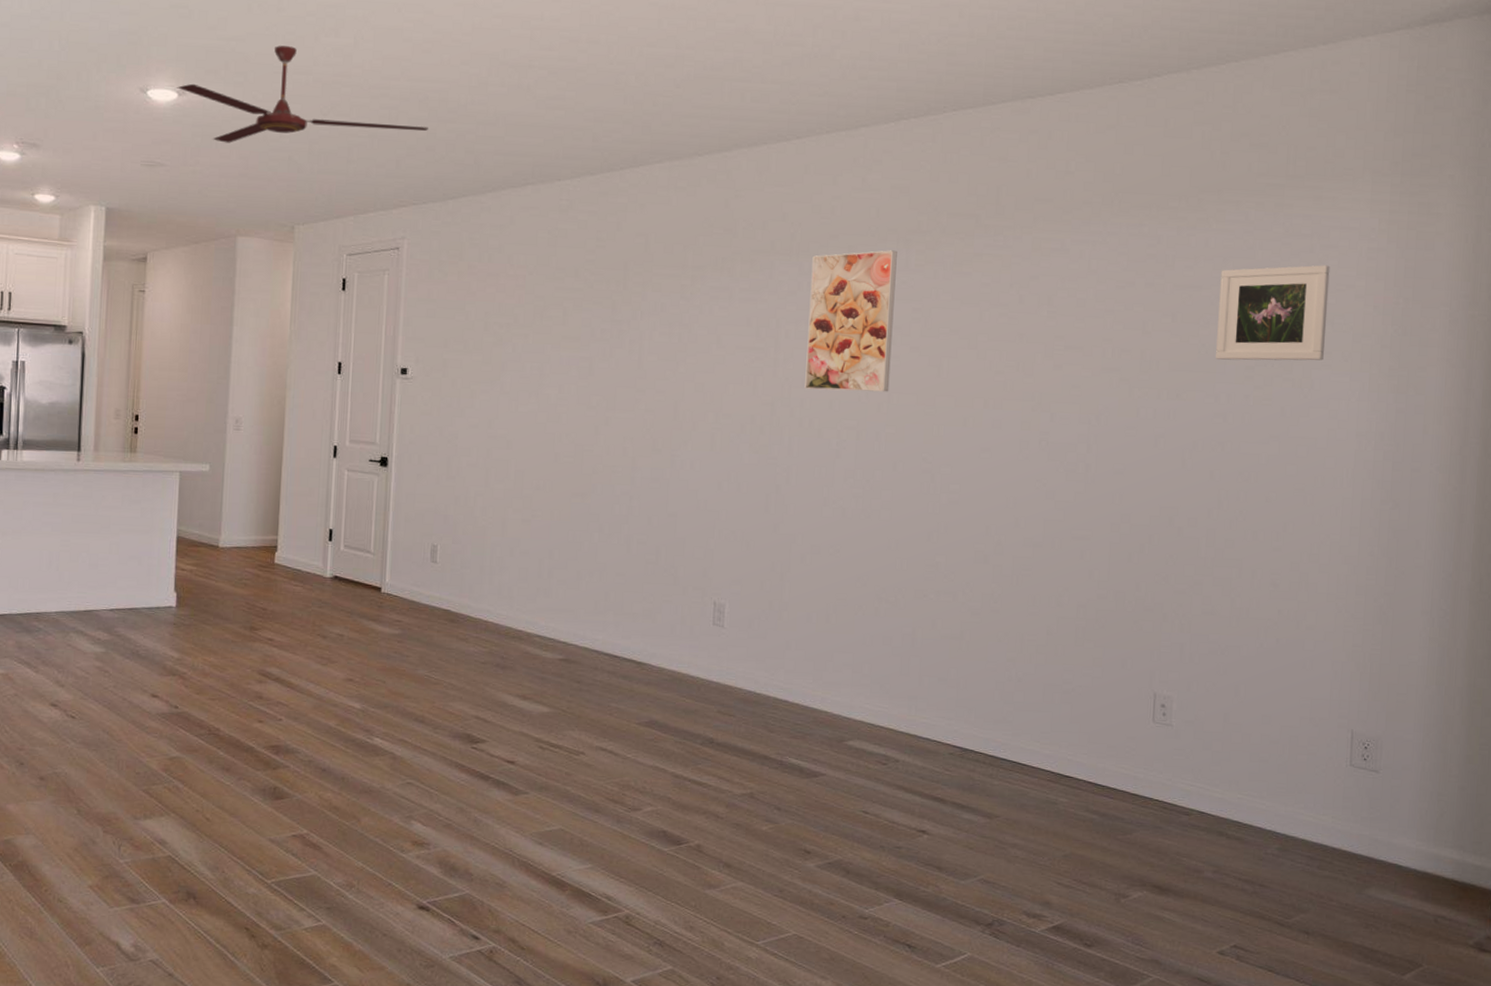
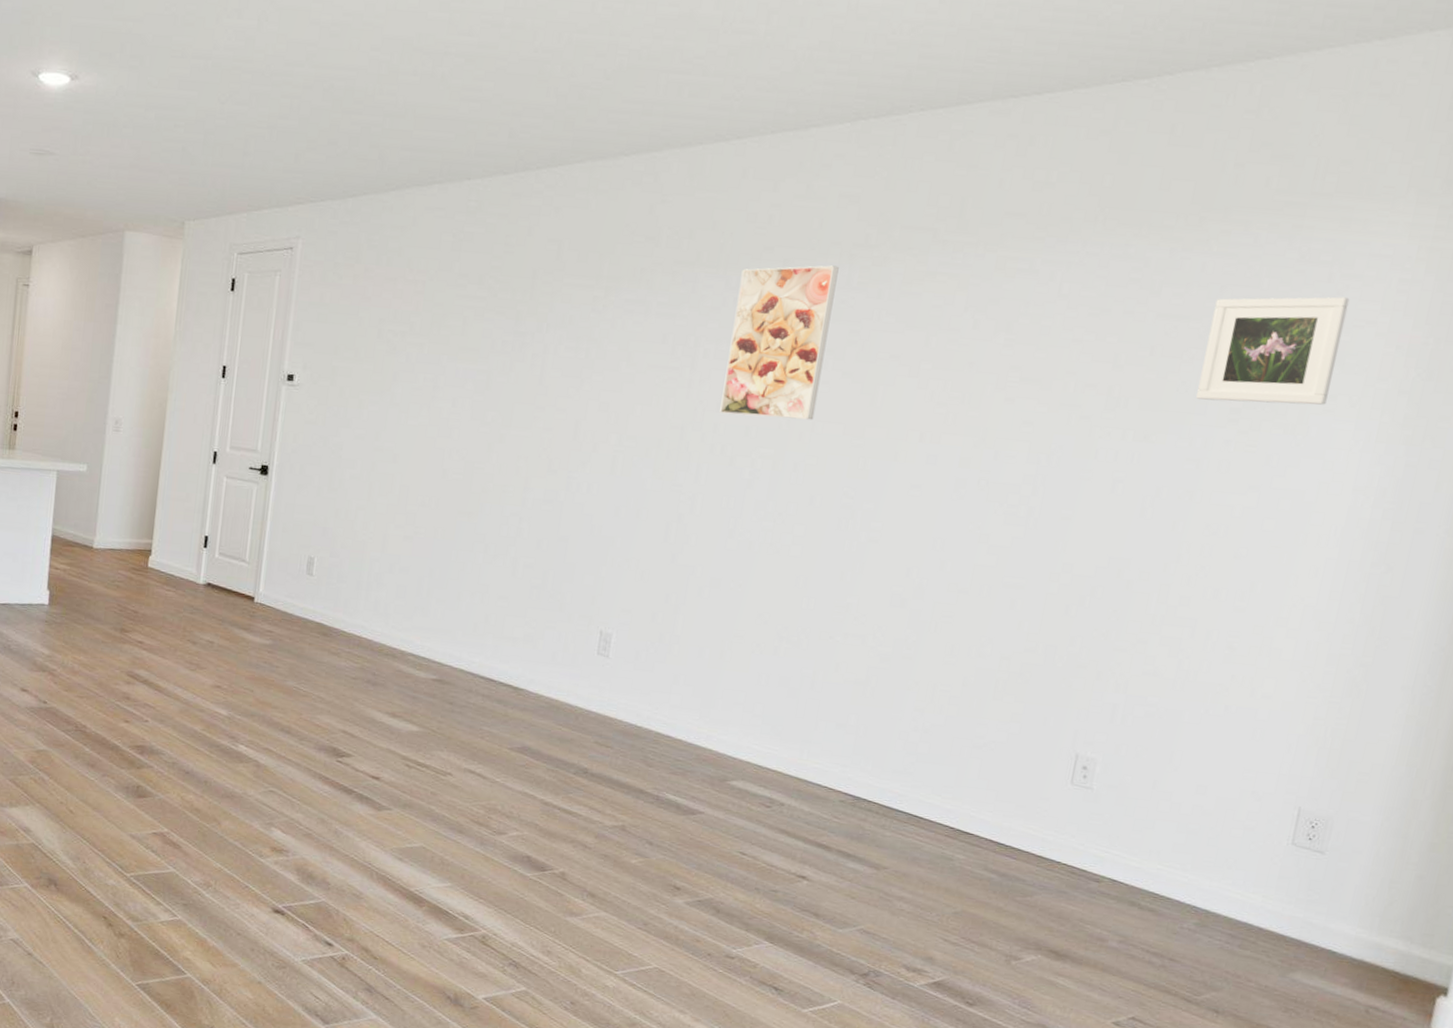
ceiling fan: present [177,45,428,143] -> none [69,27,332,132]

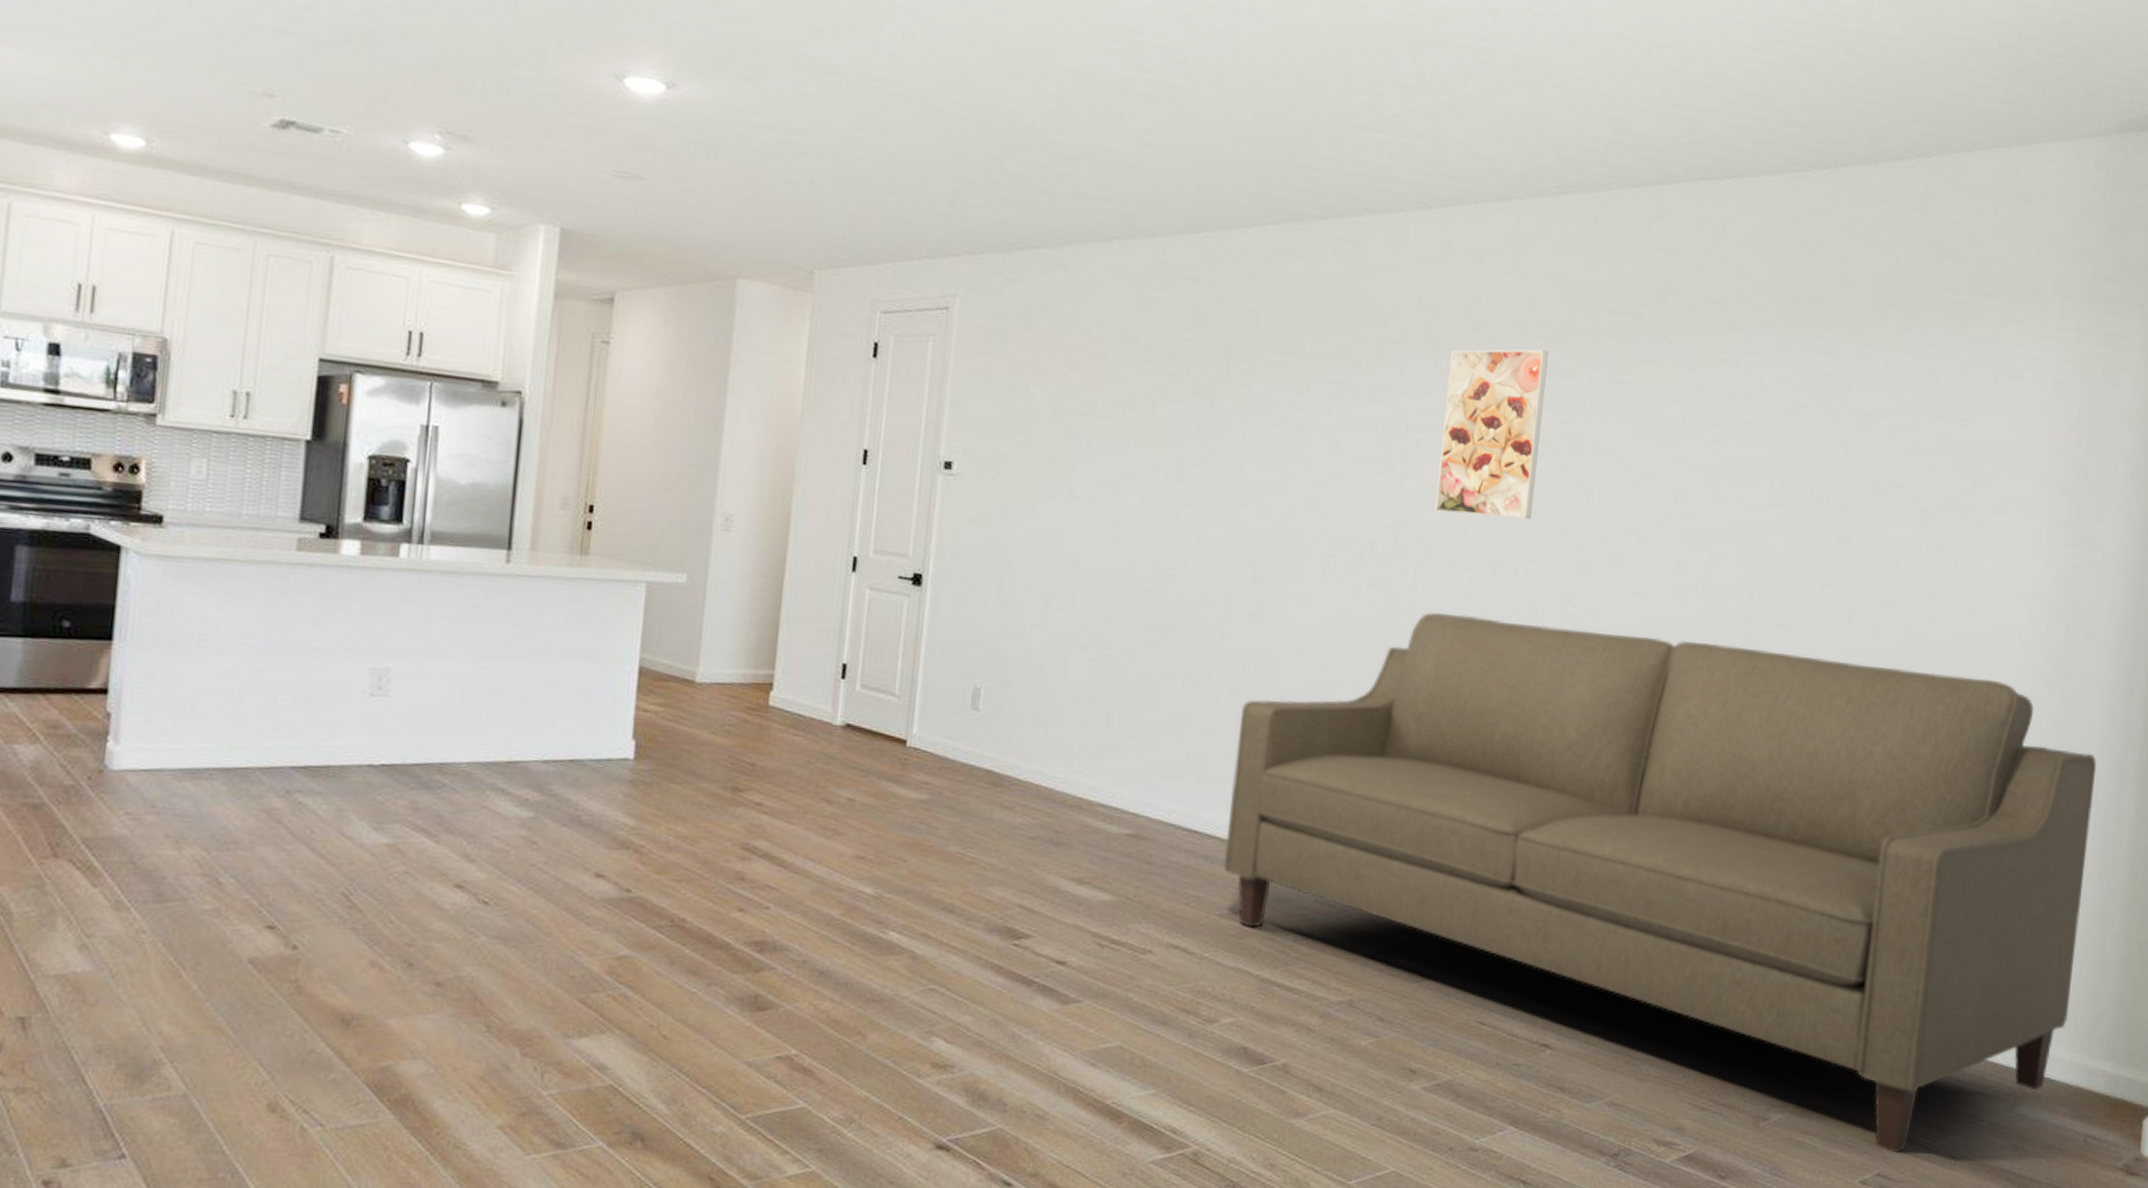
sofa: none [514,502,1416,1002] -> present [1223,612,2096,1154]
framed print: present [1196,297,1350,405] -> none [1890,395,2014,506]

